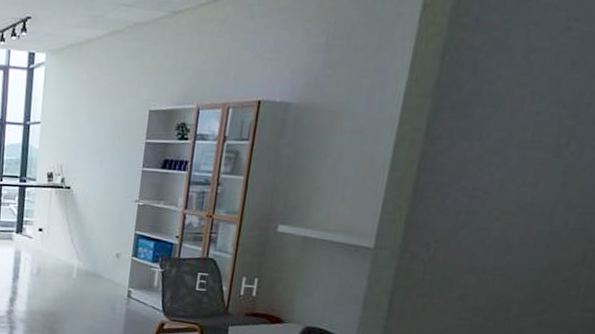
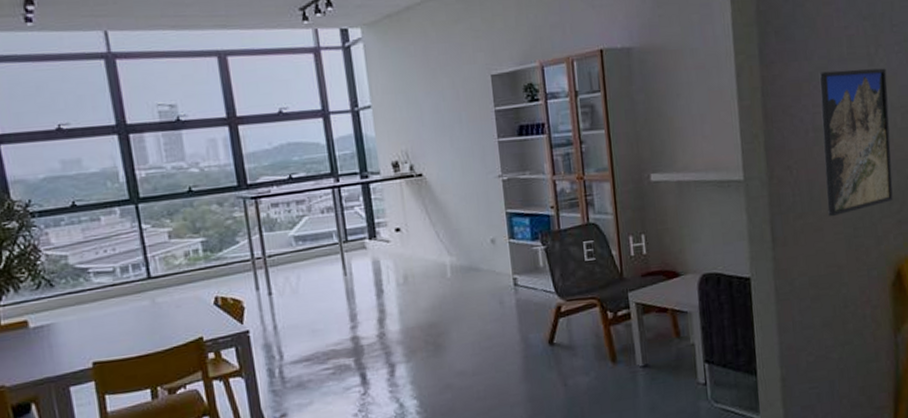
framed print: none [457,155,575,303] -> present [819,68,893,217]

